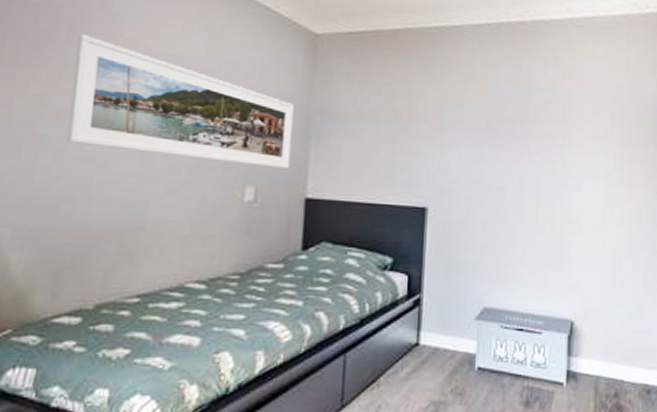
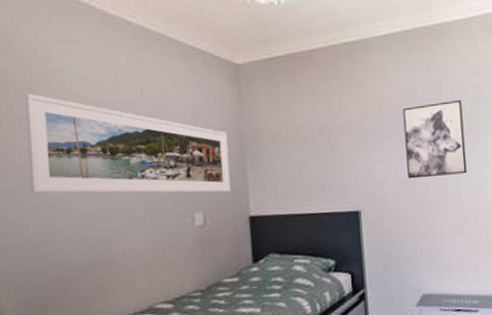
wall art: none [483,102,550,182] -> present [403,99,467,179]

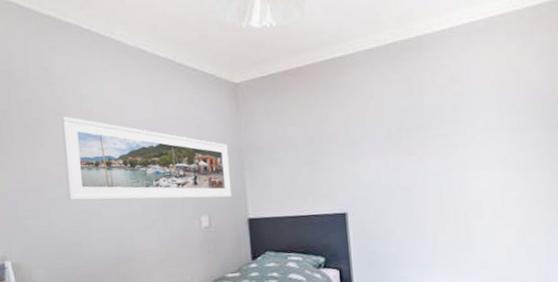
wall art: present [403,99,467,179] -> none [385,106,448,183]

